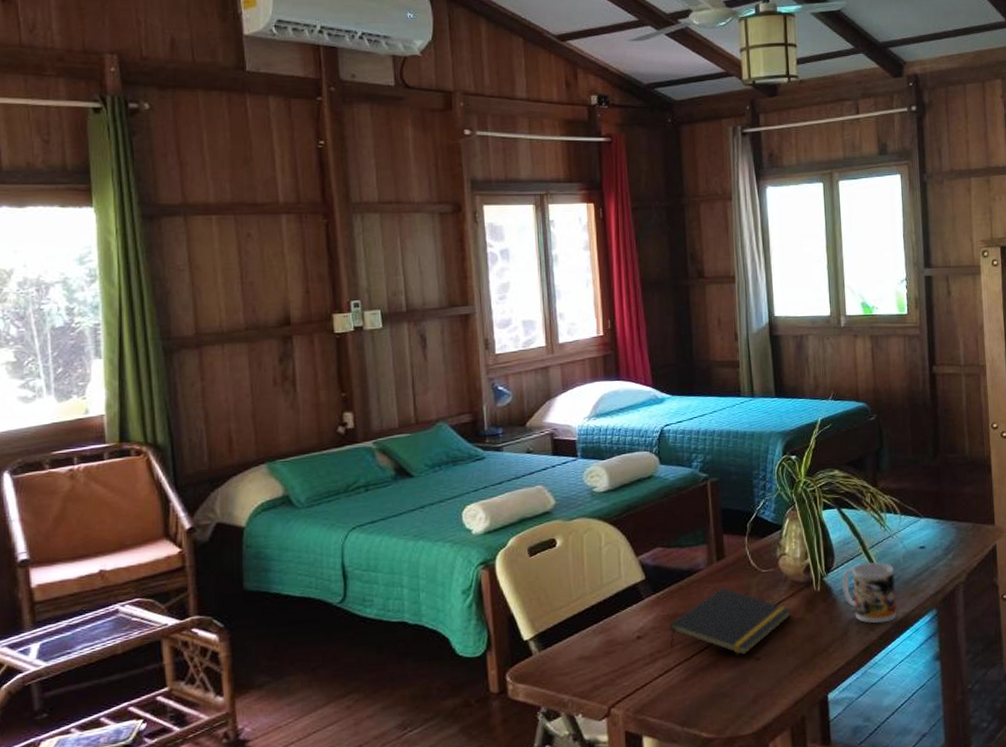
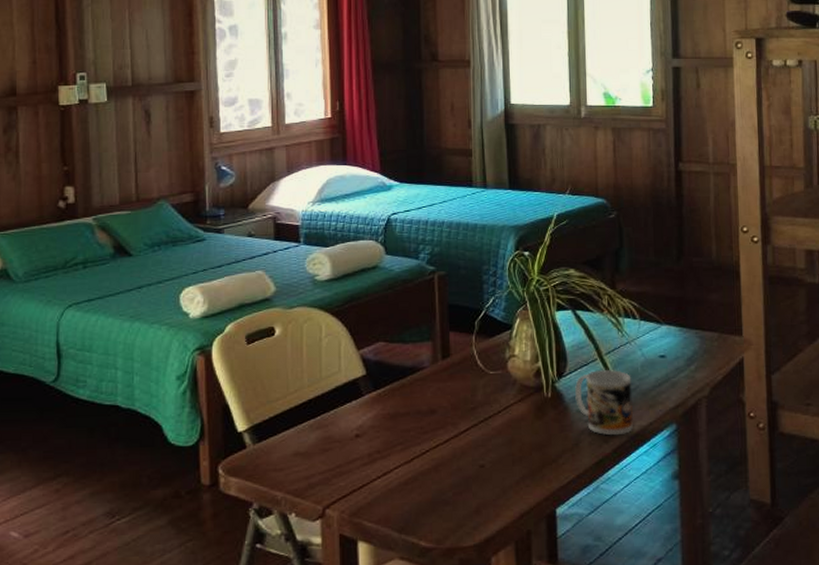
notepad: present [669,587,792,656] -> none [389,388,520,462]

